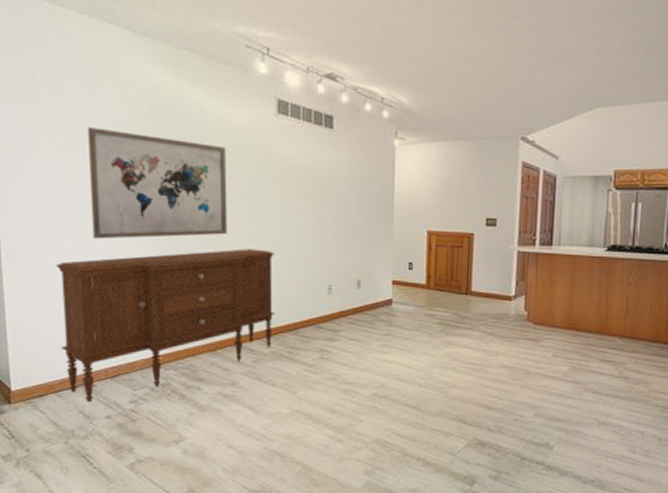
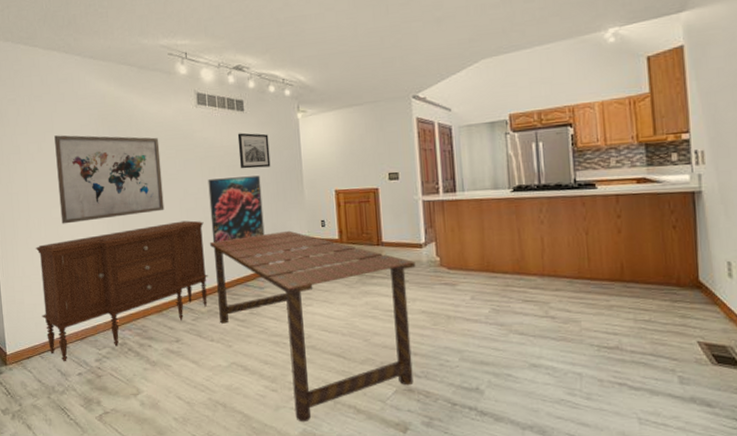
dining table: none [279,270,503,475] -> present [209,230,416,423]
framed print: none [283,204,346,277] -> present [208,175,265,242]
wall art: none [322,154,359,197] -> present [237,132,271,169]

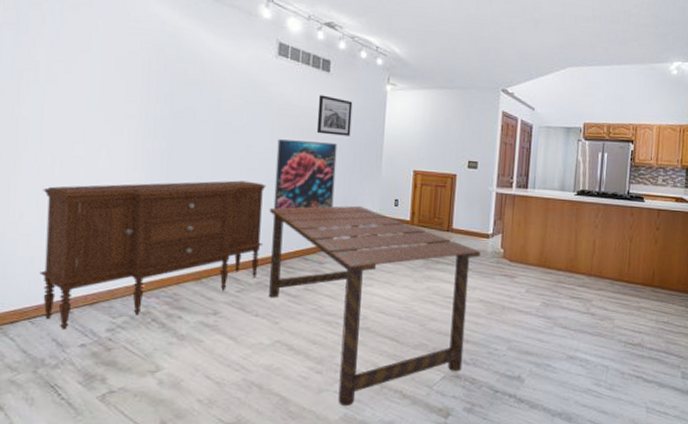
wall art: present [54,135,165,224] -> none [84,57,226,167]

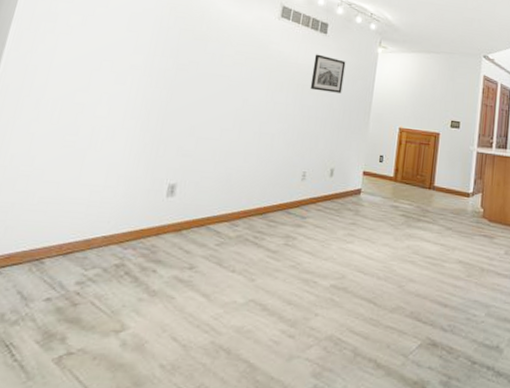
sideboard: present [39,180,266,330] -> none [13,131,257,282]
dining table: present [269,205,481,407] -> none [248,159,461,377]
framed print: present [273,139,338,209] -> none [262,94,329,162]

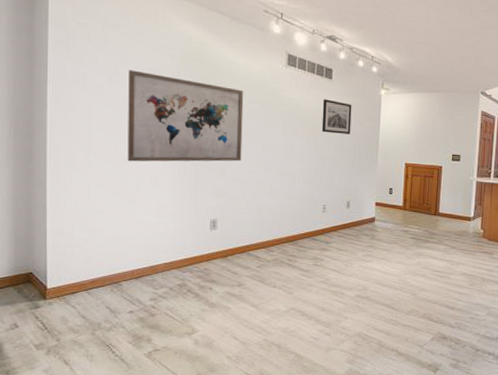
wall art: none [84,12,230,118] -> present [127,70,244,162]

